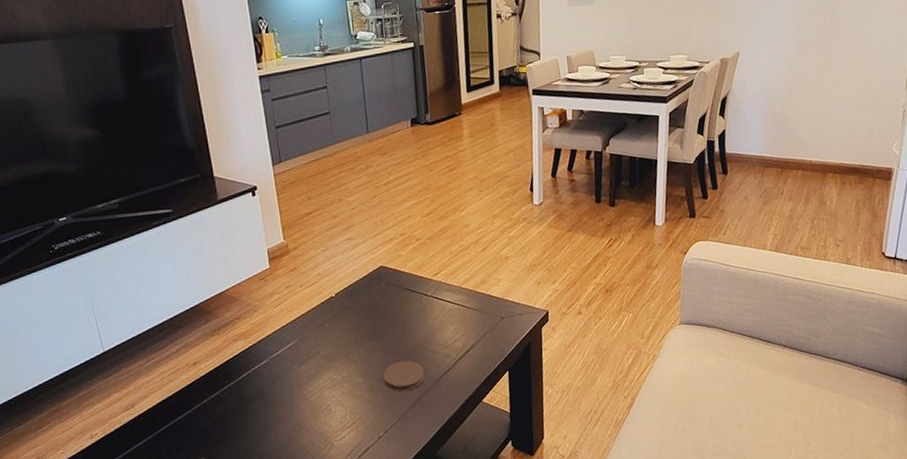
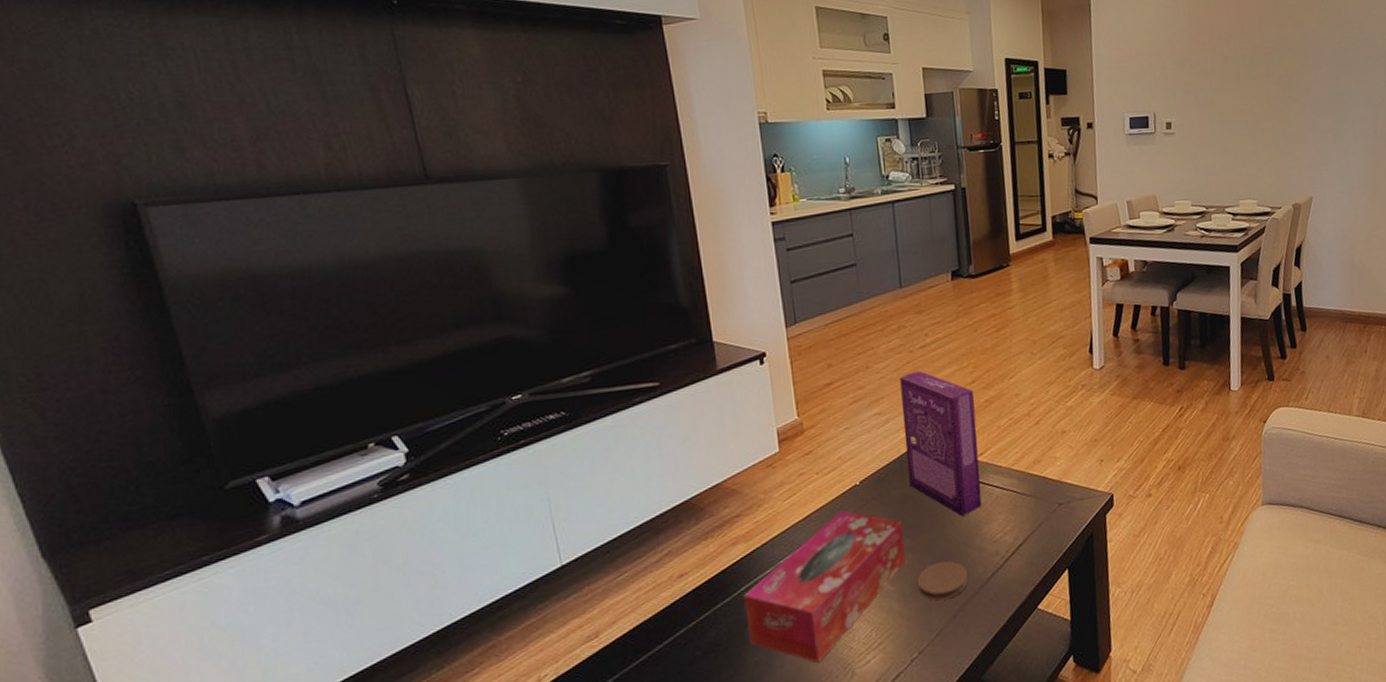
tissue box: none [244,317,373,435] -> present [743,511,905,663]
cereal box: none [367,204,436,325] -> present [900,371,982,516]

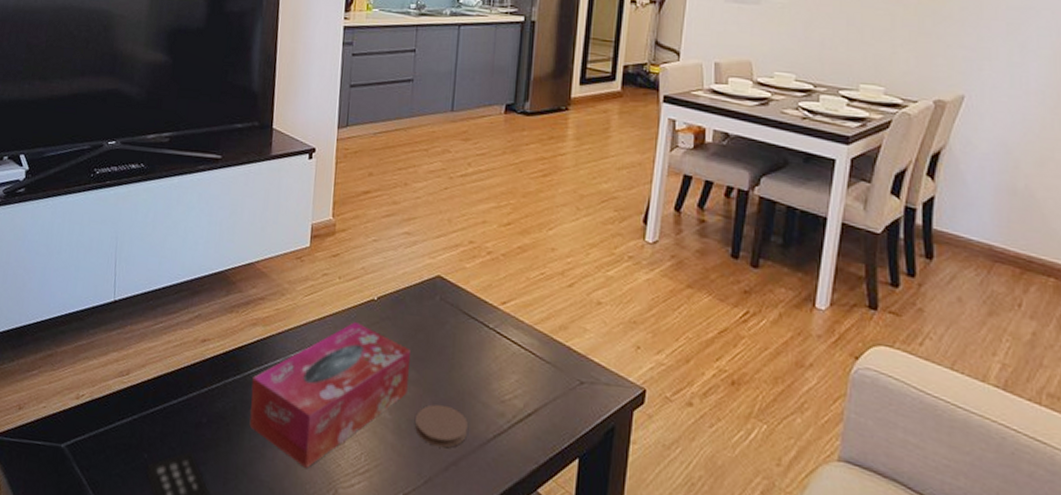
cereal box: present [900,371,982,516] -> none [425,199,508,363]

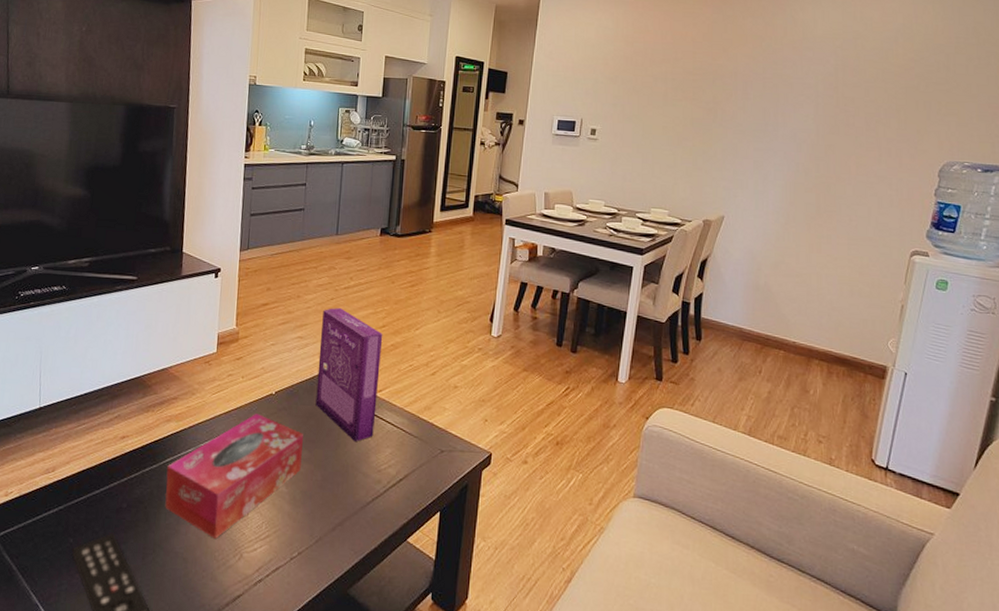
coaster: present [415,404,468,448] -> none [308,477,351,512]
cereal box: none [425,199,508,363] -> present [315,308,383,441]

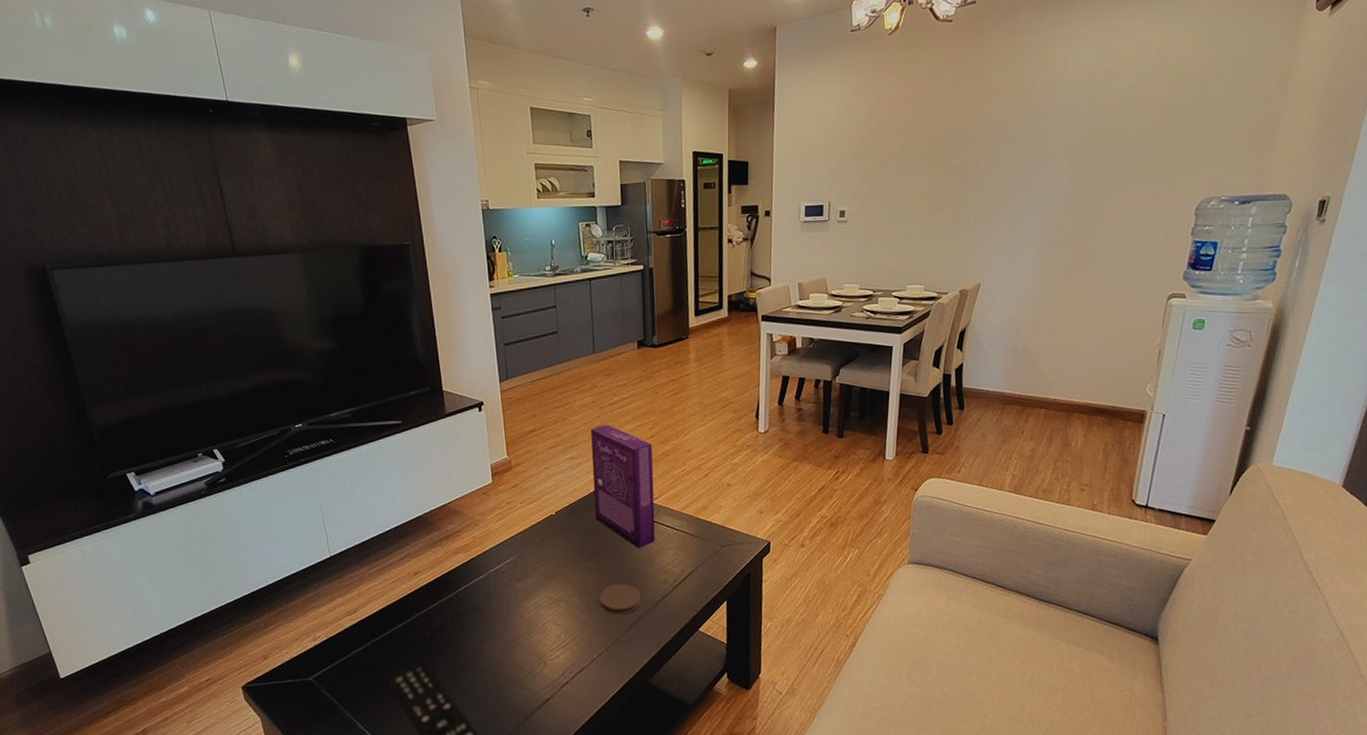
tissue box: present [165,414,303,538] -> none [463,535,590,652]
coaster: none [308,477,351,512] -> present [600,583,641,615]

